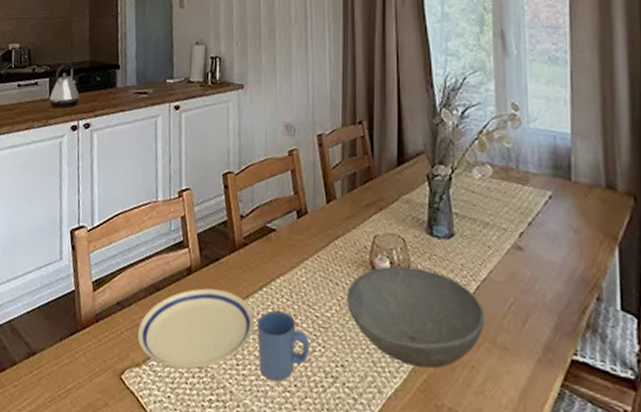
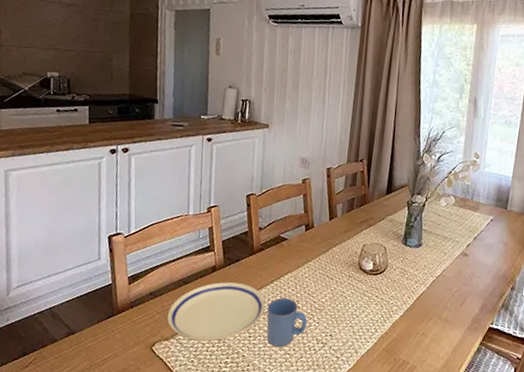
kettle: present [48,63,80,108] -> none [88,93,119,134]
bowl: present [347,265,486,369] -> none [338,266,436,335]

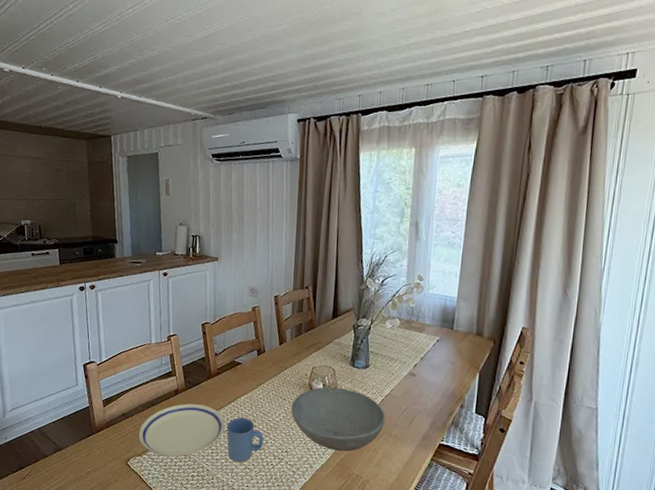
bowl: none [338,266,436,335] -> present [291,387,386,452]

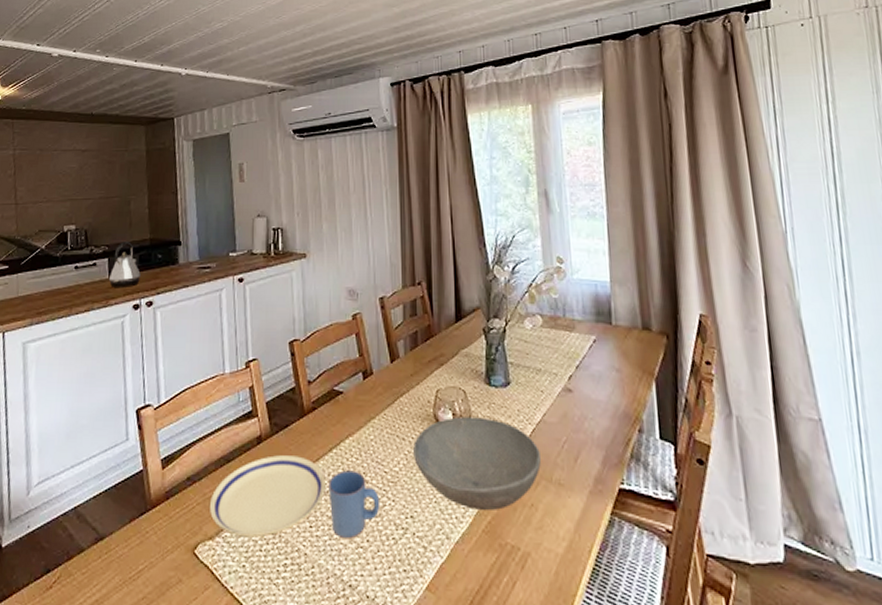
kettle: none [59,237,85,273] -> present [108,242,141,287]

